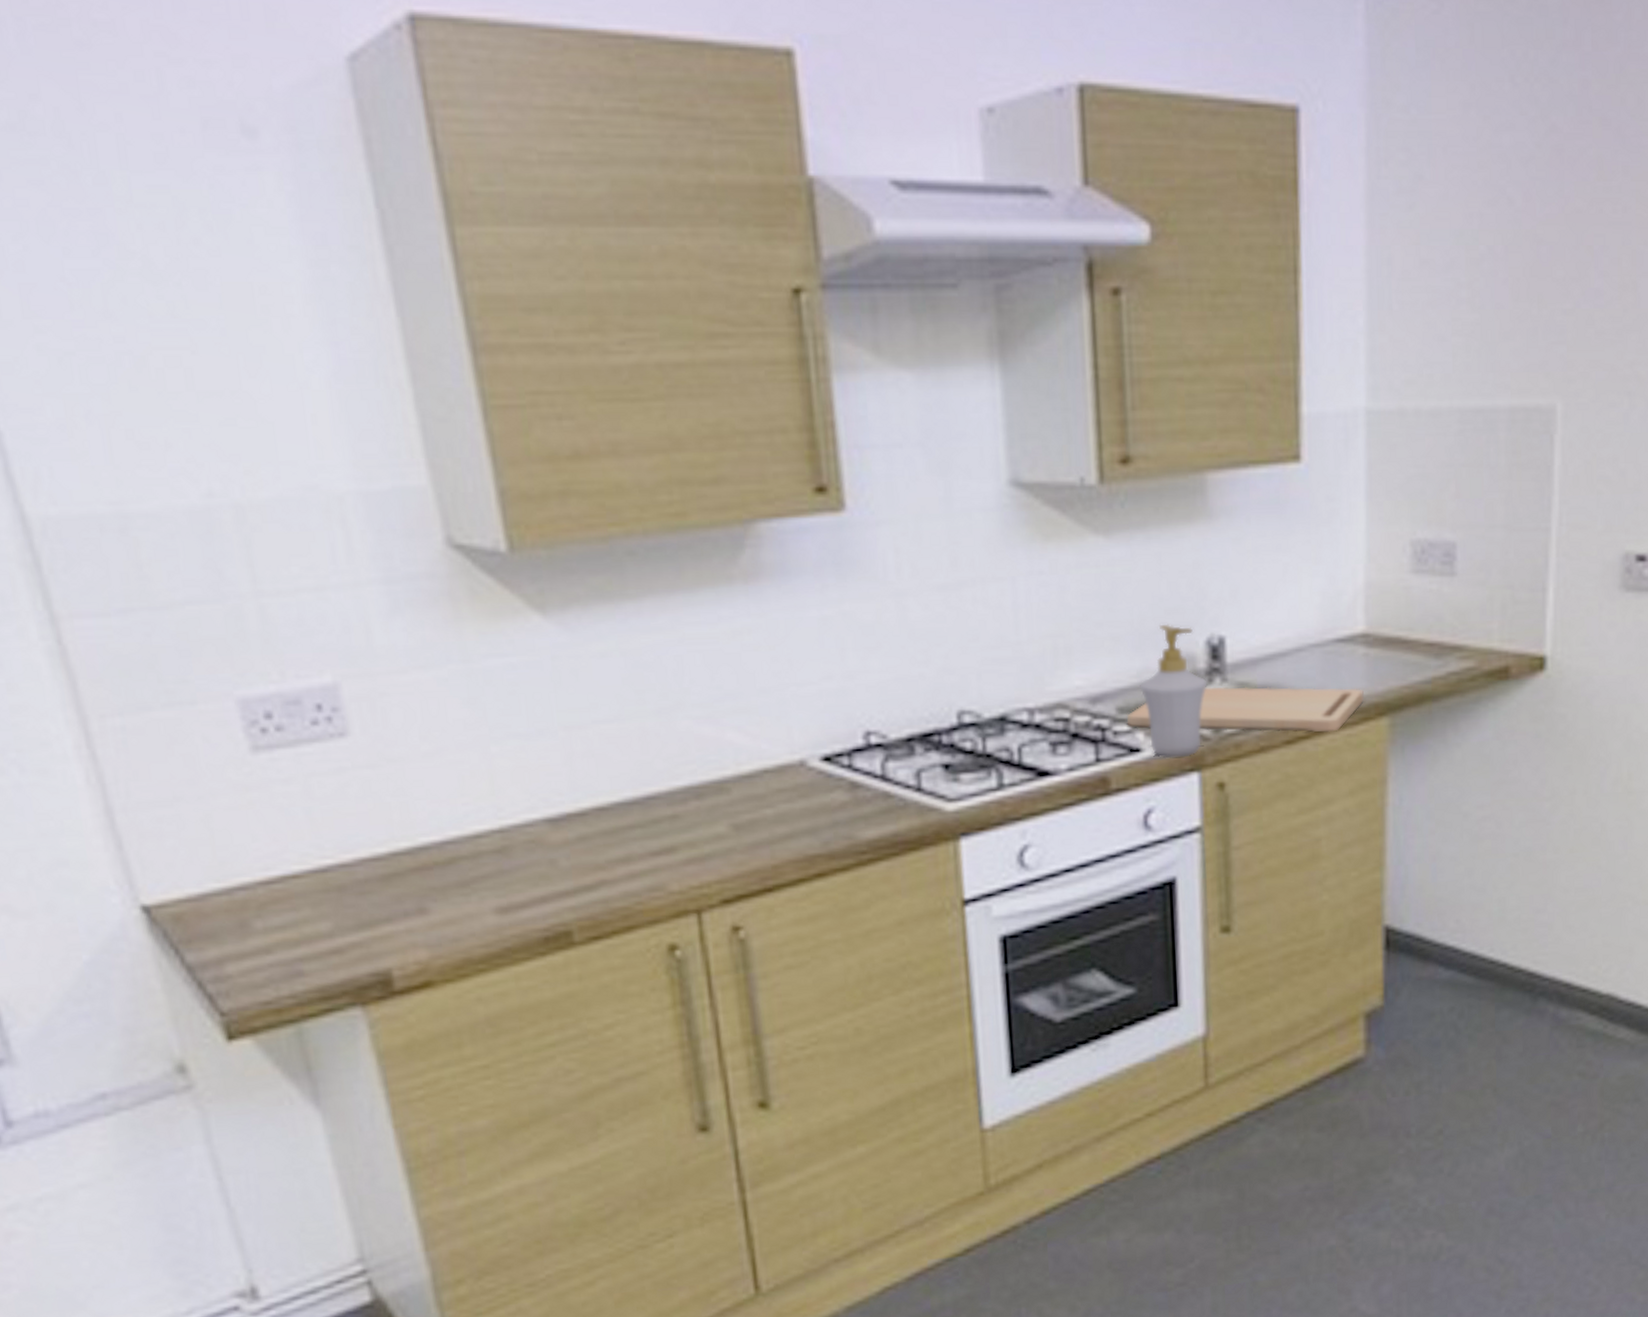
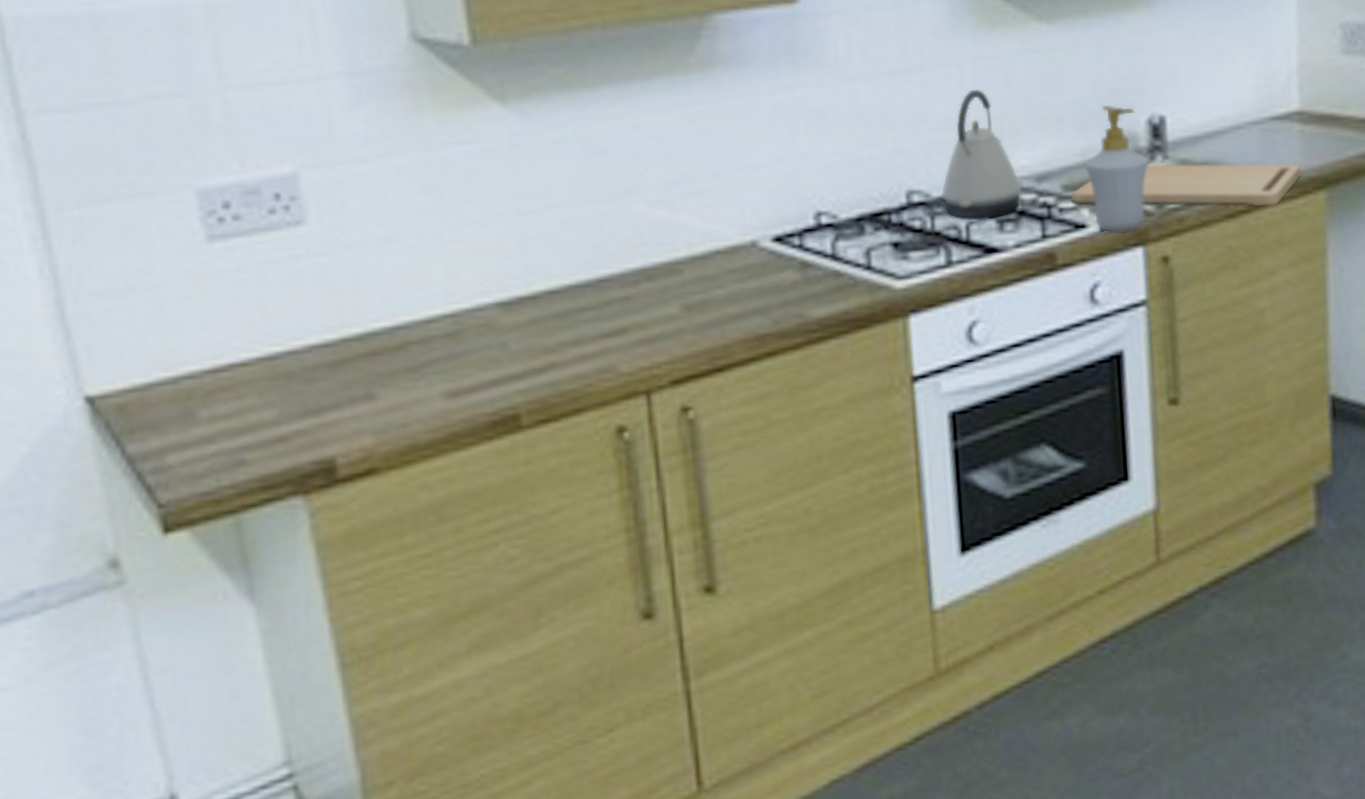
kettle: none [993,606,1076,743] -> present [941,90,1022,221]

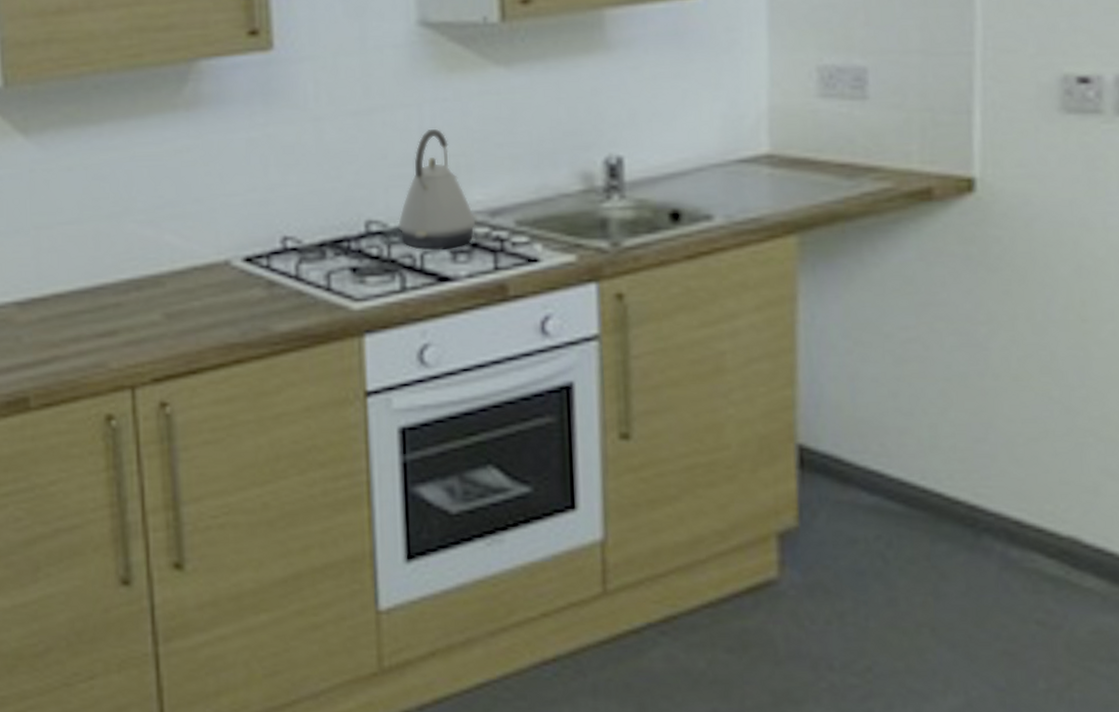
cutting board: present [1071,163,1301,207] -> none [525,202,770,249]
soap bottle: present [1084,104,1150,234] -> none [538,145,606,269]

